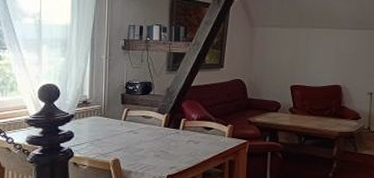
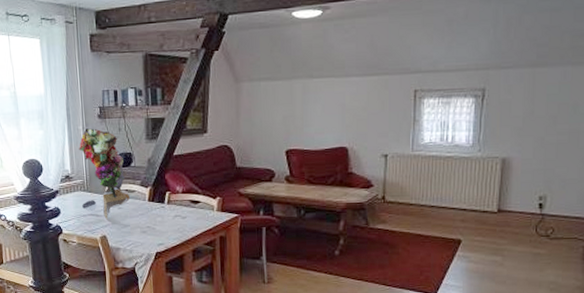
bouquet: none [97,58,146,144] -> present [79,128,130,220]

